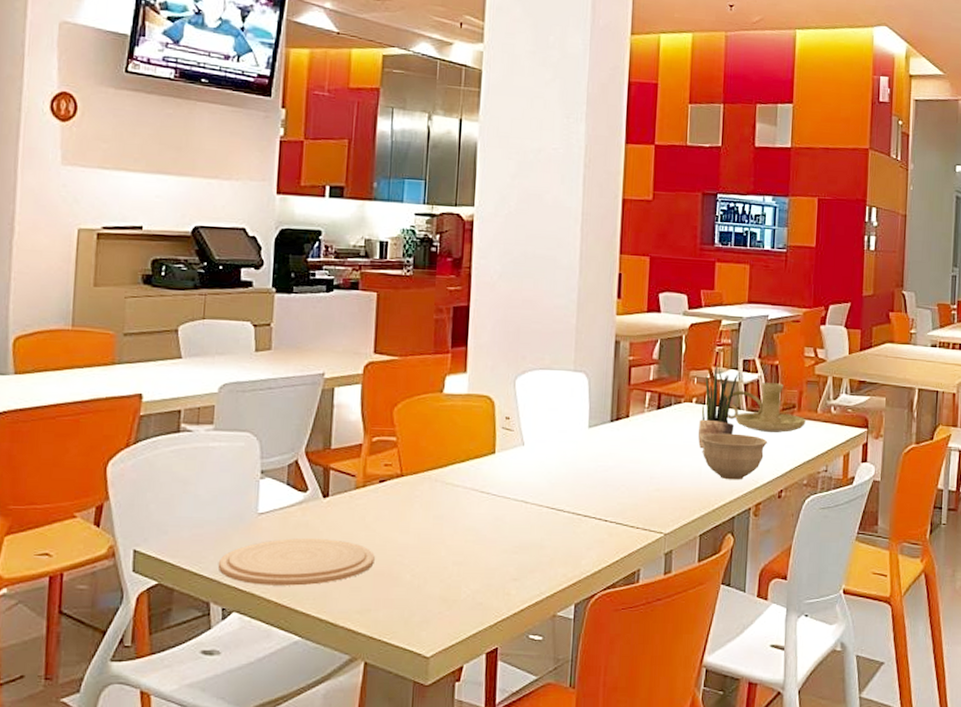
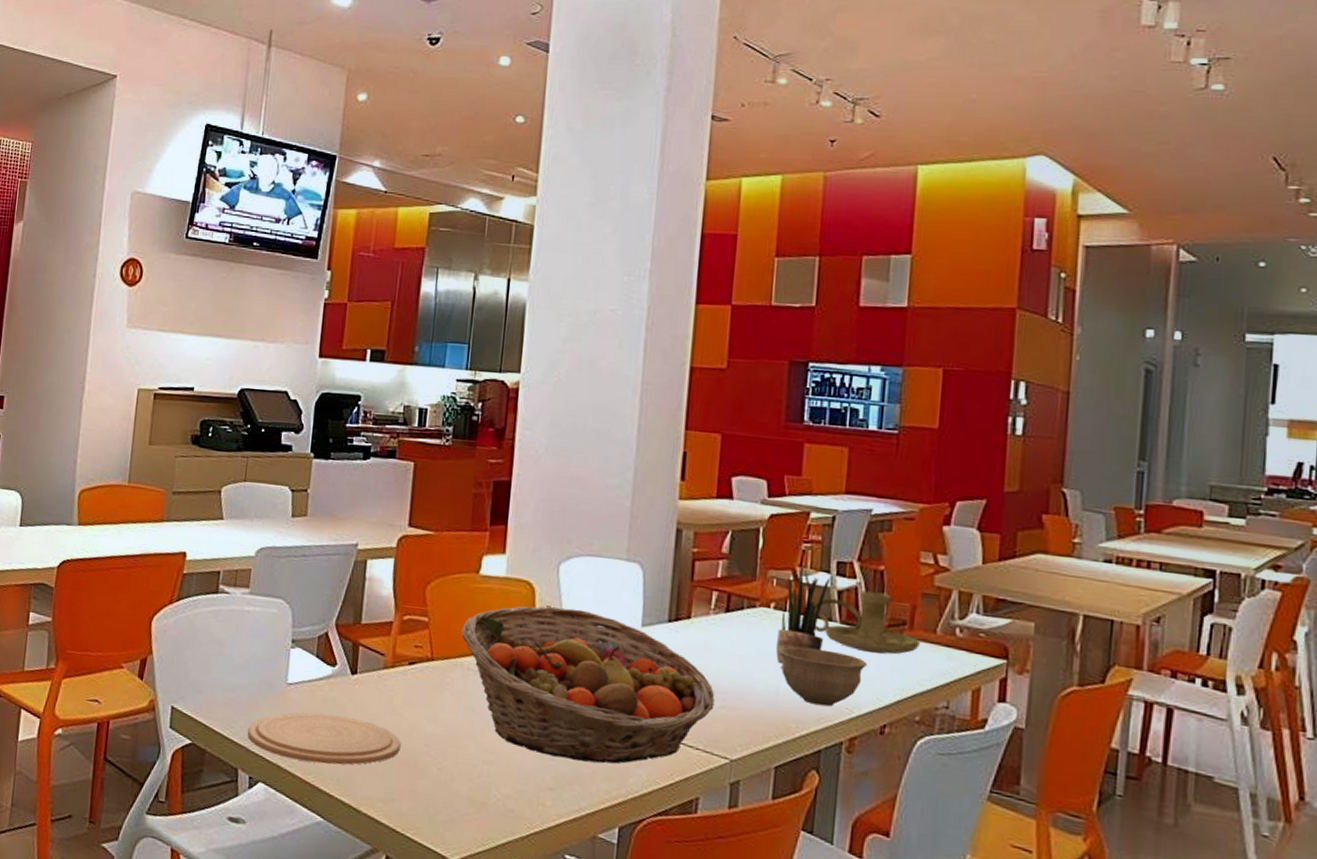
fruit basket: none [428,417,651,551] -> present [461,605,715,764]

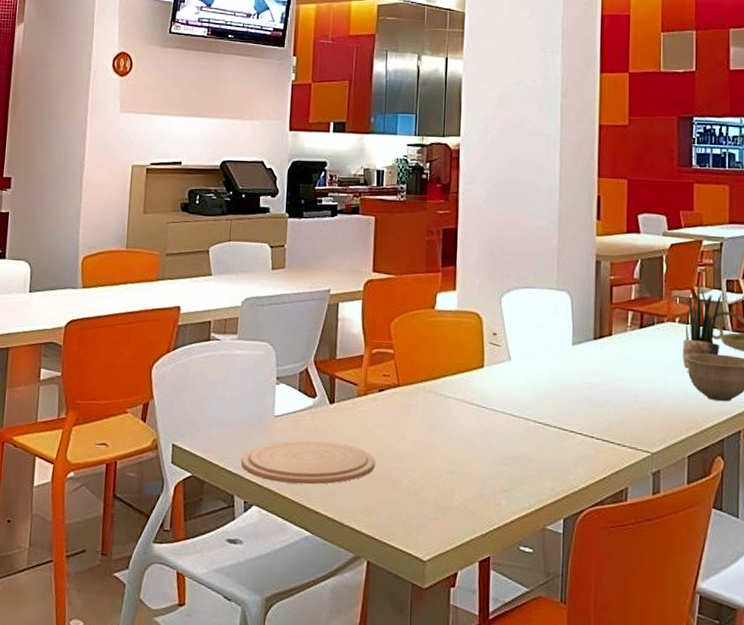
fruit basket: present [461,605,715,764] -> none [422,333,636,465]

